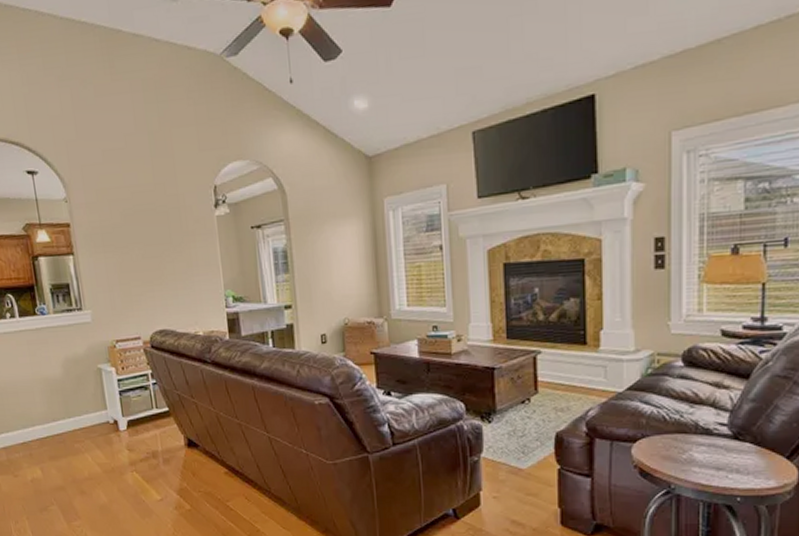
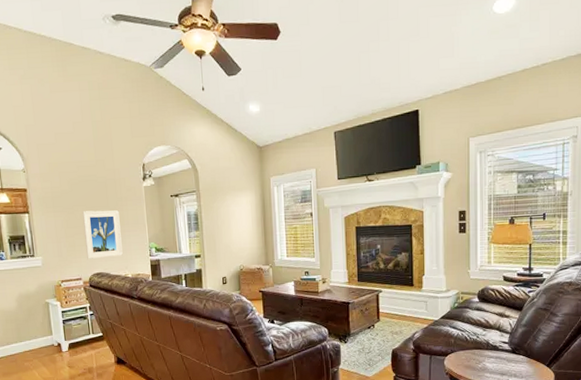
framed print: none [139,248,191,312] -> present [82,210,123,259]

